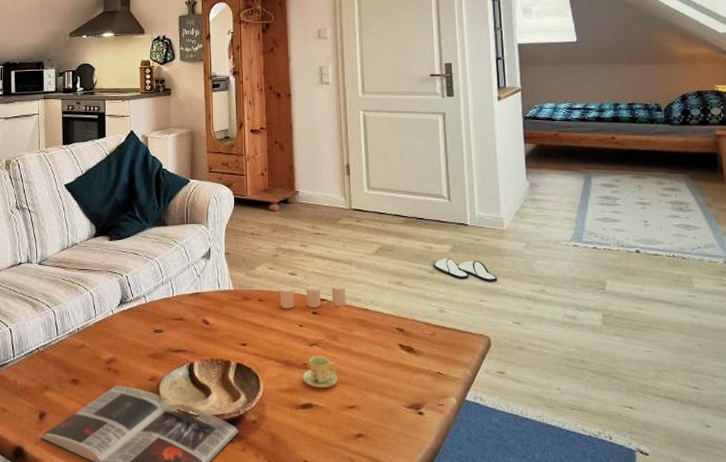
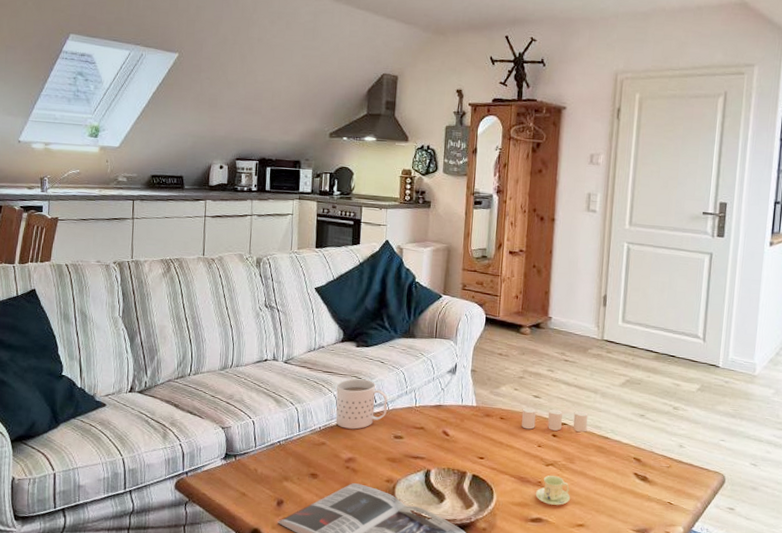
mug: none [93,273,144,327] -> present [335,378,388,429]
slippers: present [433,258,498,282] -> none [679,396,741,424]

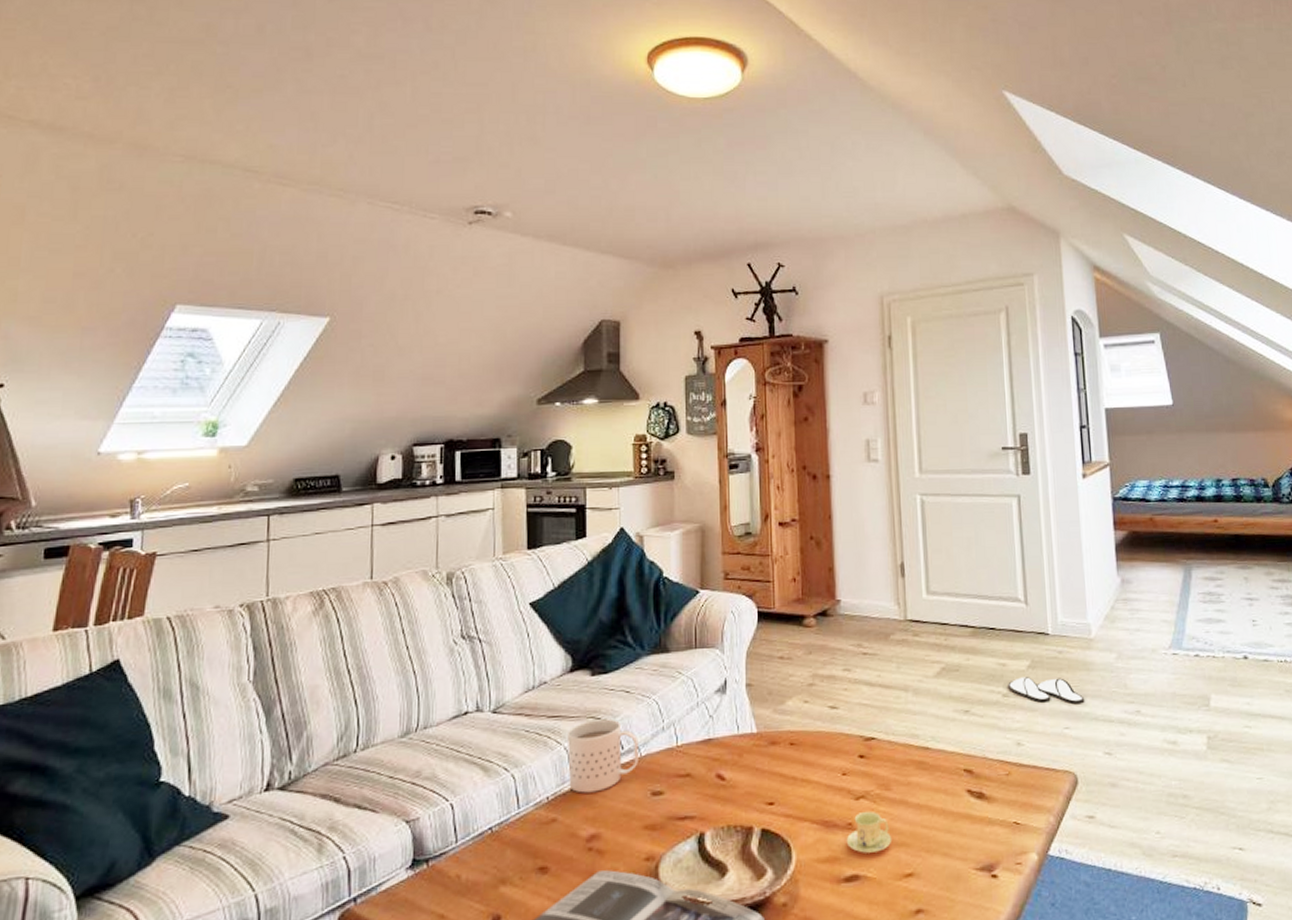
candle: present [521,407,589,433] -> none [816,717,902,754]
slippers: none [679,396,741,424] -> present [1008,677,1085,705]

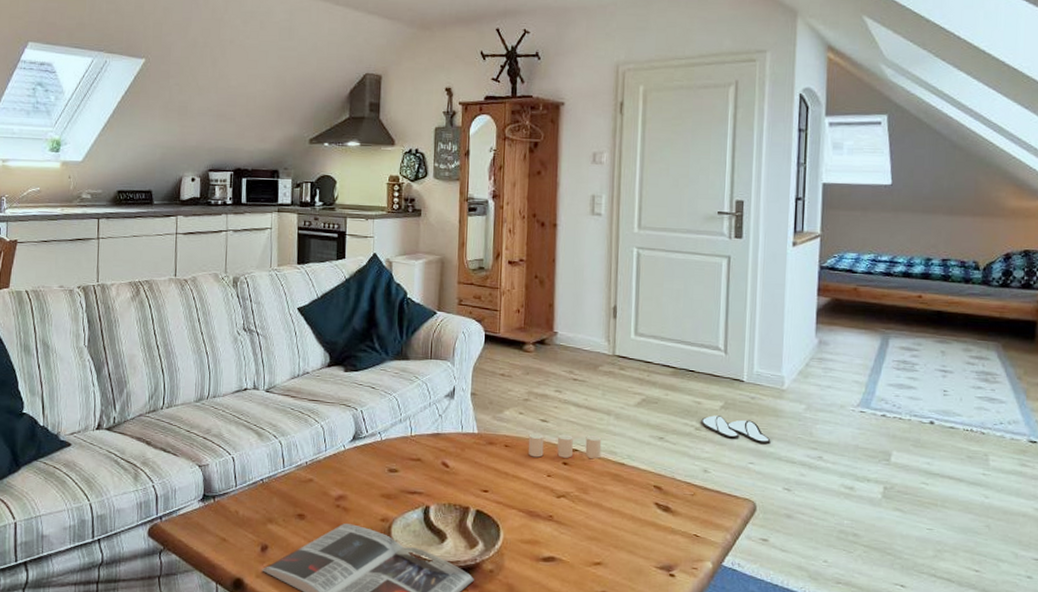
mug: present [568,719,638,793] -> none [323,406,380,463]
candle: none [816,717,902,754] -> present [528,432,602,460]
cup and saucer: present [846,811,892,853] -> none [546,507,586,542]

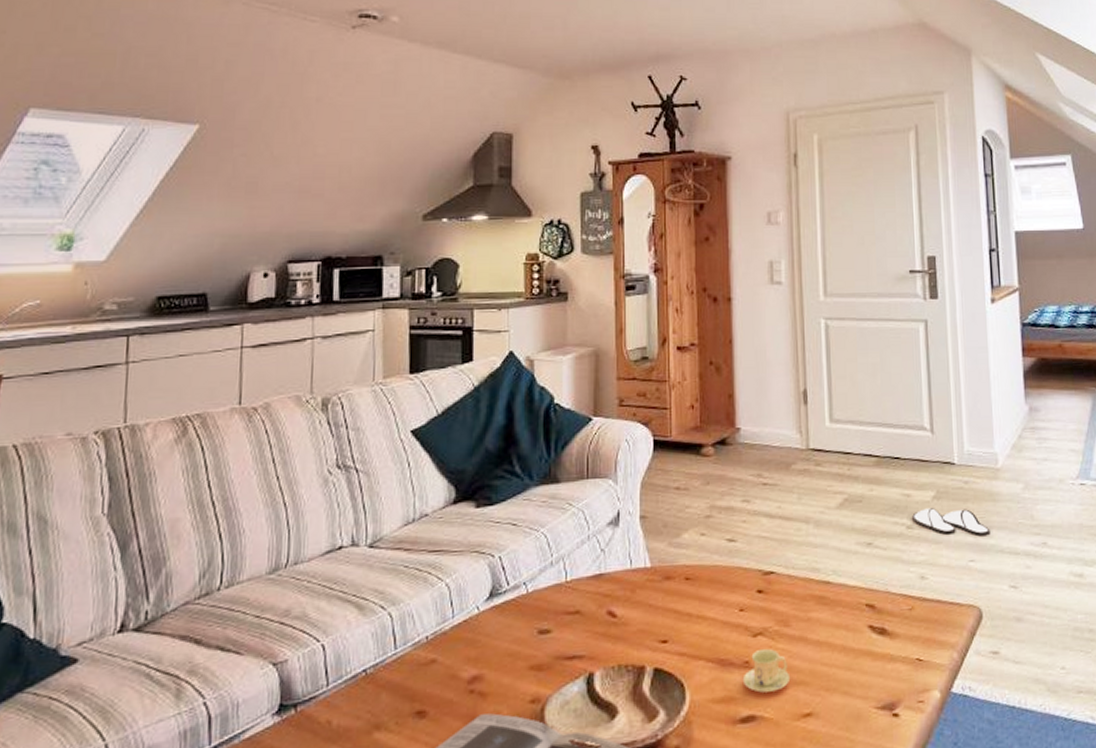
candle: present [528,432,602,460] -> none [713,550,802,589]
cup and saucer: none [546,507,586,542] -> present [742,648,791,693]

